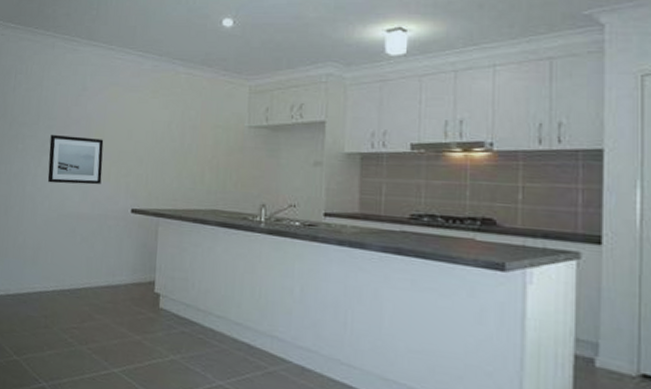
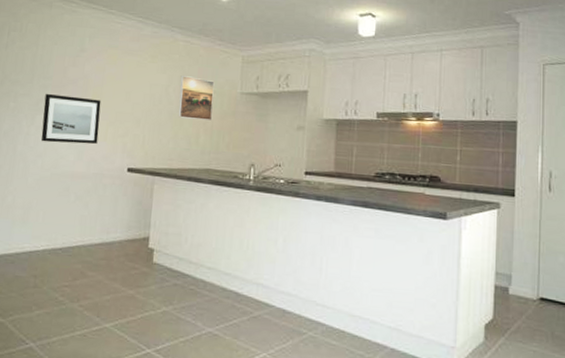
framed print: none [181,110,220,157] -> present [178,76,215,120]

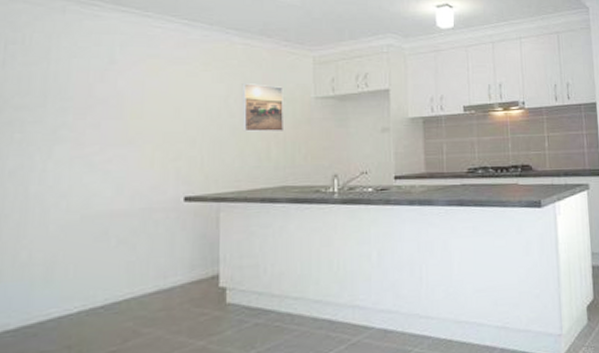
wall art: present [40,93,101,144] -> none [63,117,143,178]

